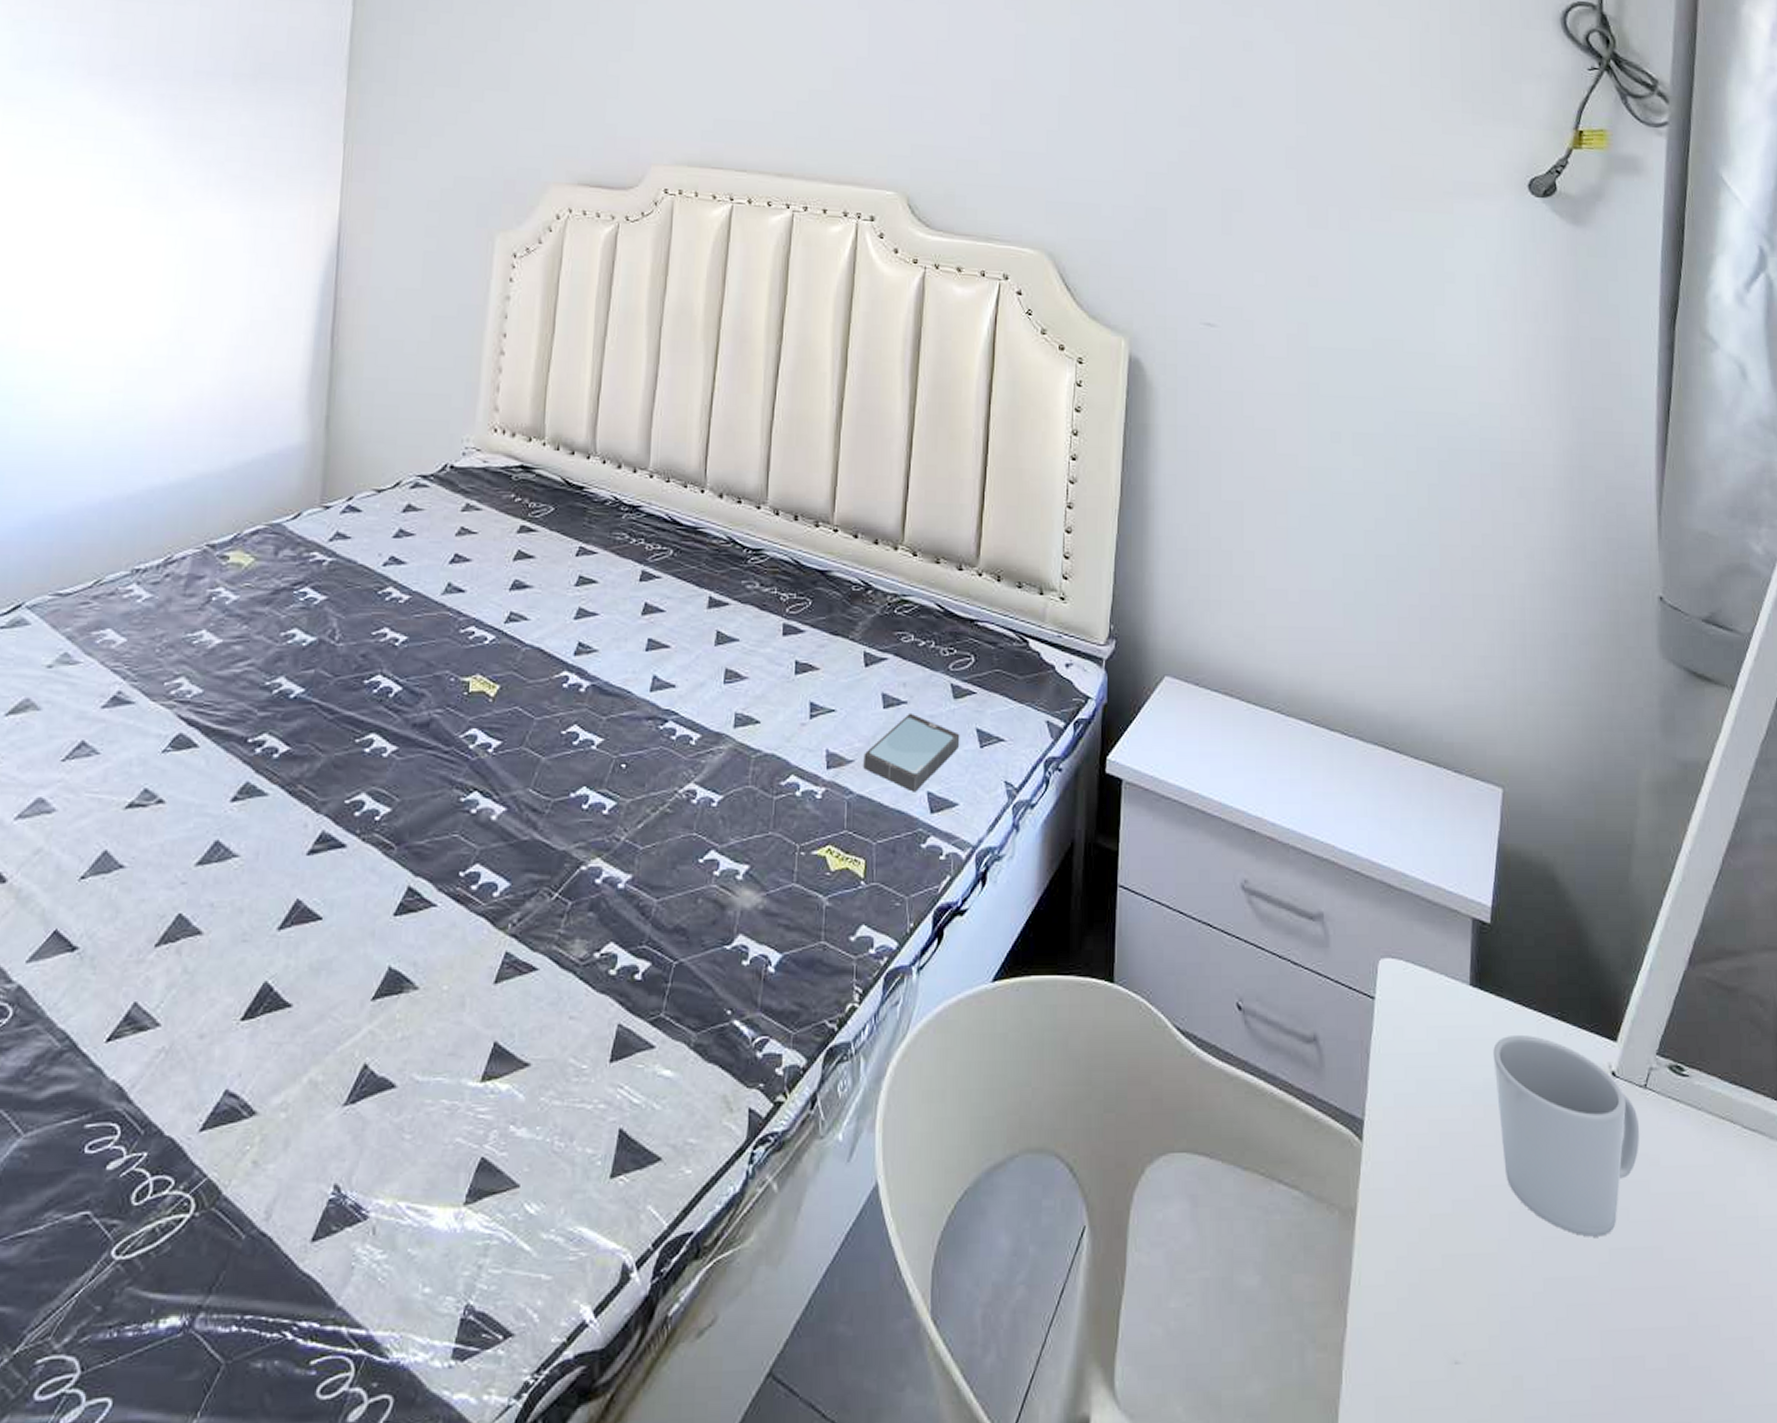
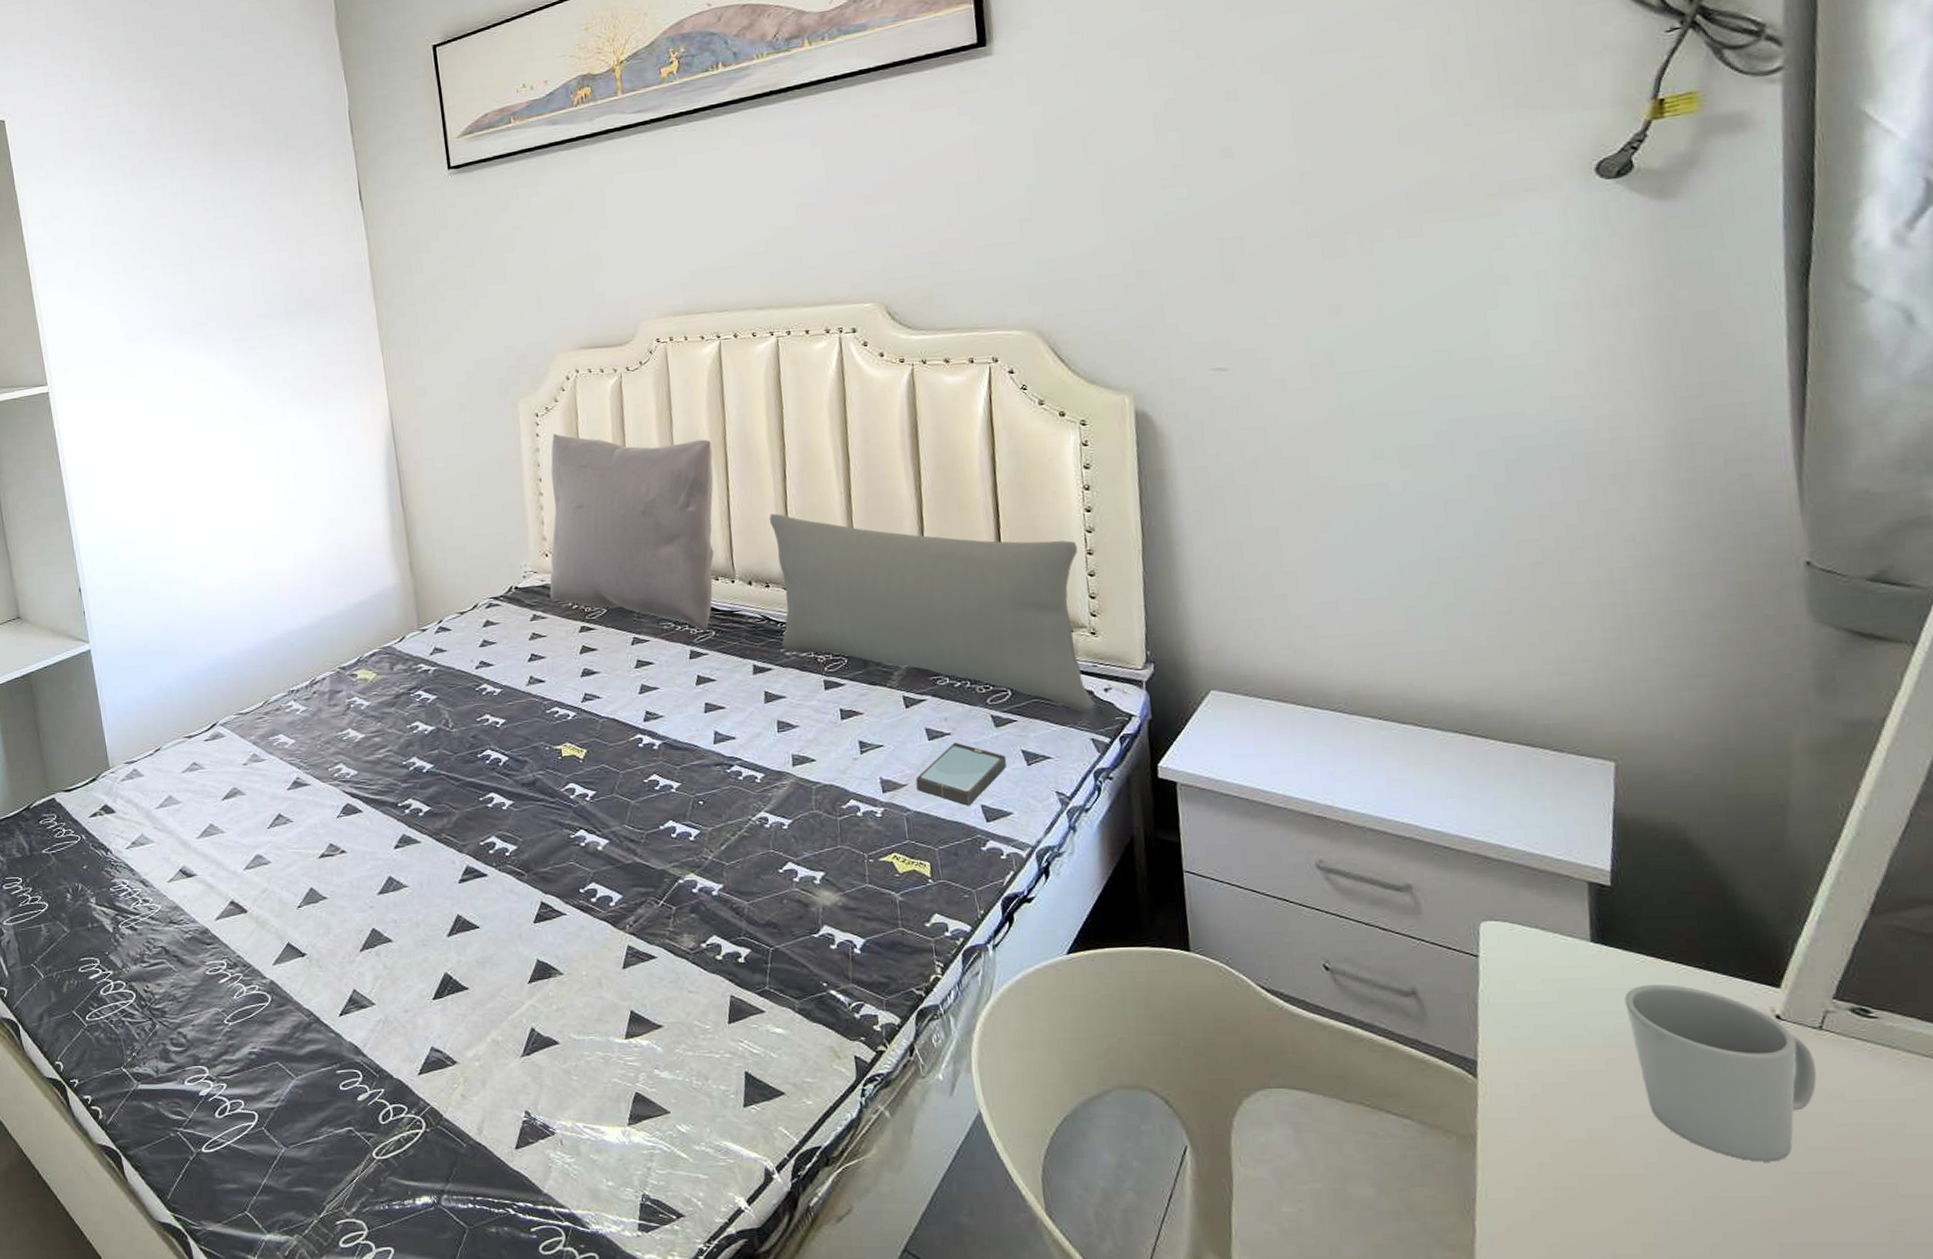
pillow: none [490,281,704,549] -> present [549,434,715,632]
pillow: none [745,415,1059,688] -> present [769,513,1096,712]

